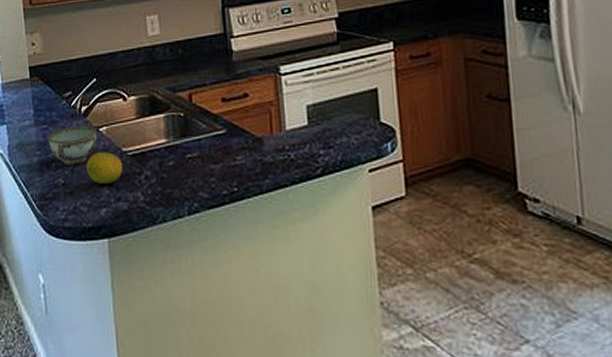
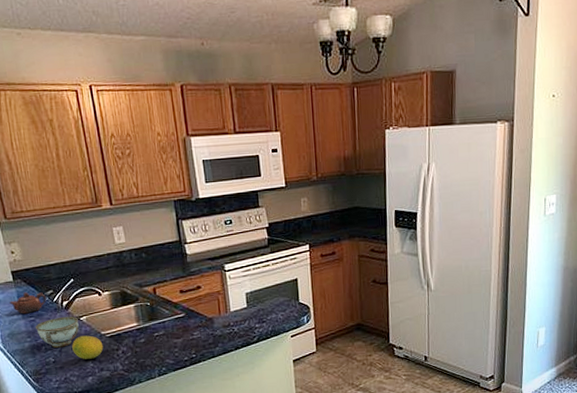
teapot: none [22,93,63,120] -> present [9,292,46,314]

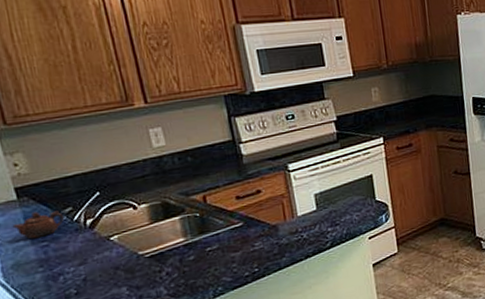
bowl: present [35,316,79,348] -> none [49,236,109,277]
fruit: present [72,335,104,359] -> none [100,257,142,287]

